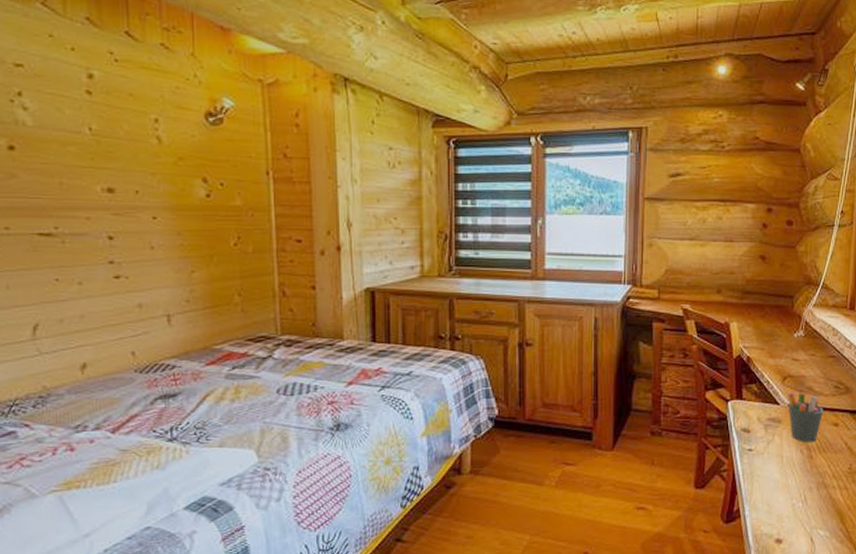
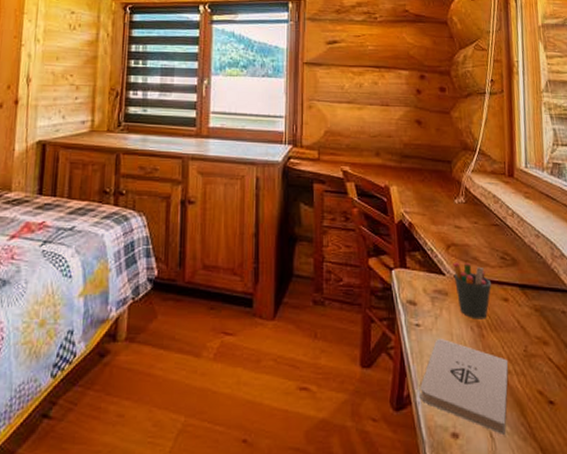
notepad: none [749,461,833,540] -> present [420,339,509,436]

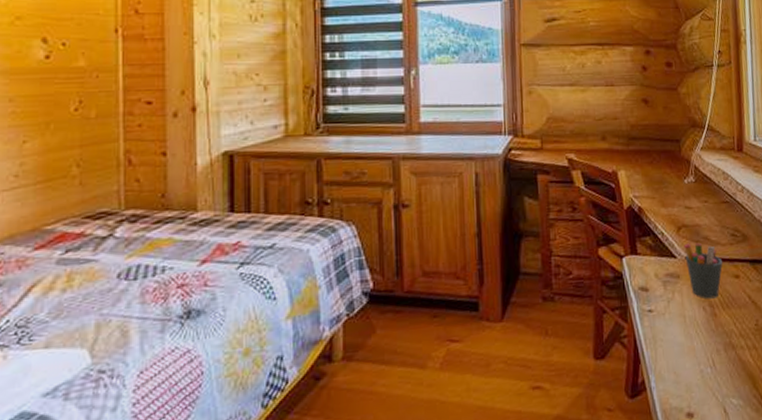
notepad: present [420,339,509,436] -> none [654,322,741,410]

